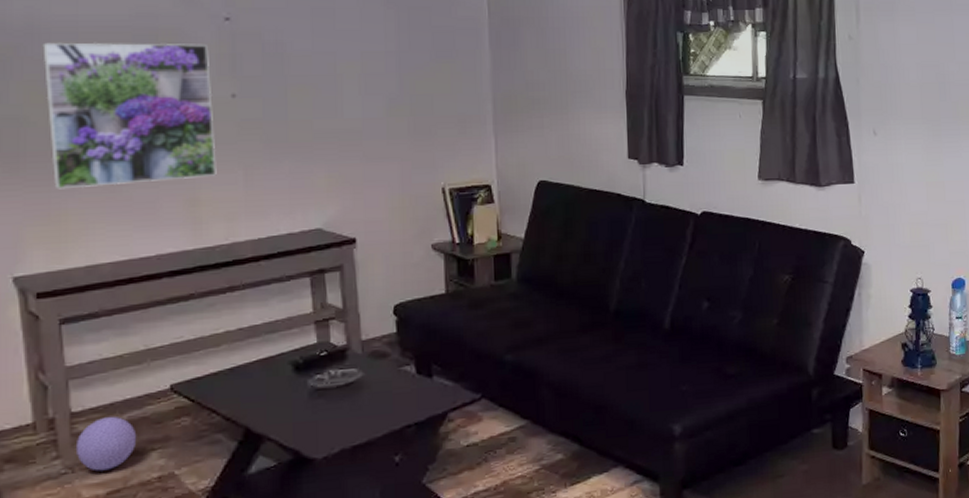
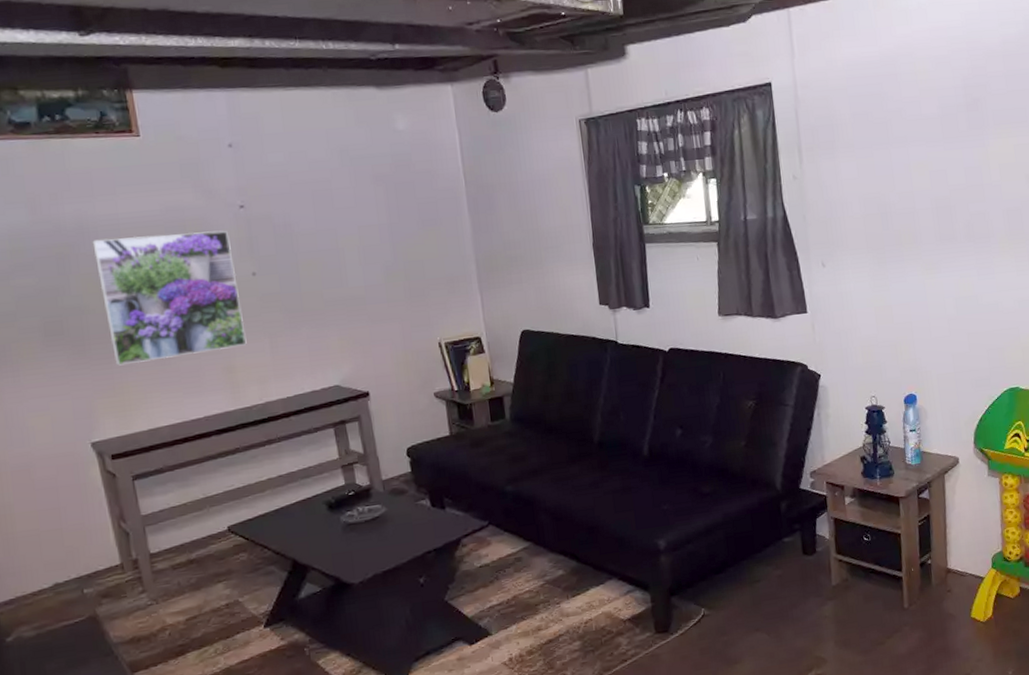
ball: present [77,416,137,471] -> none [157,555,206,602]

